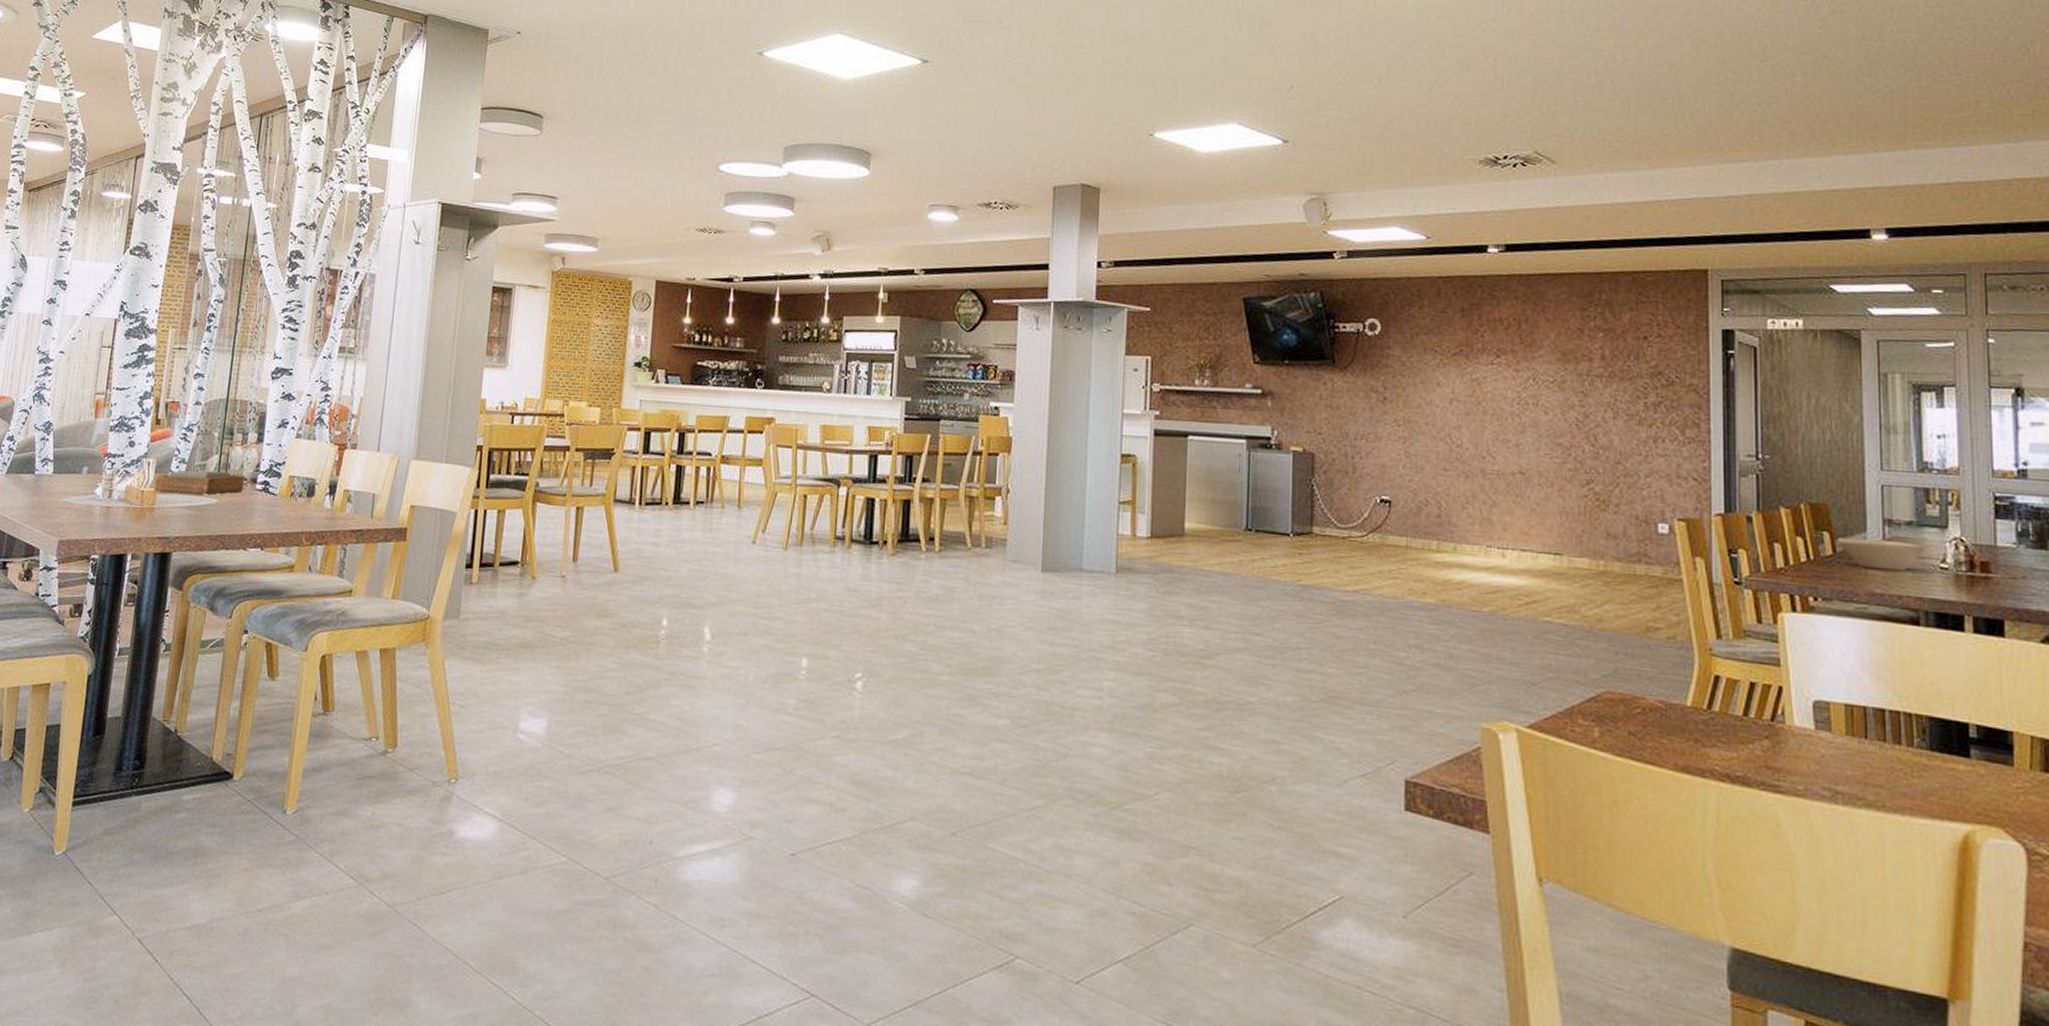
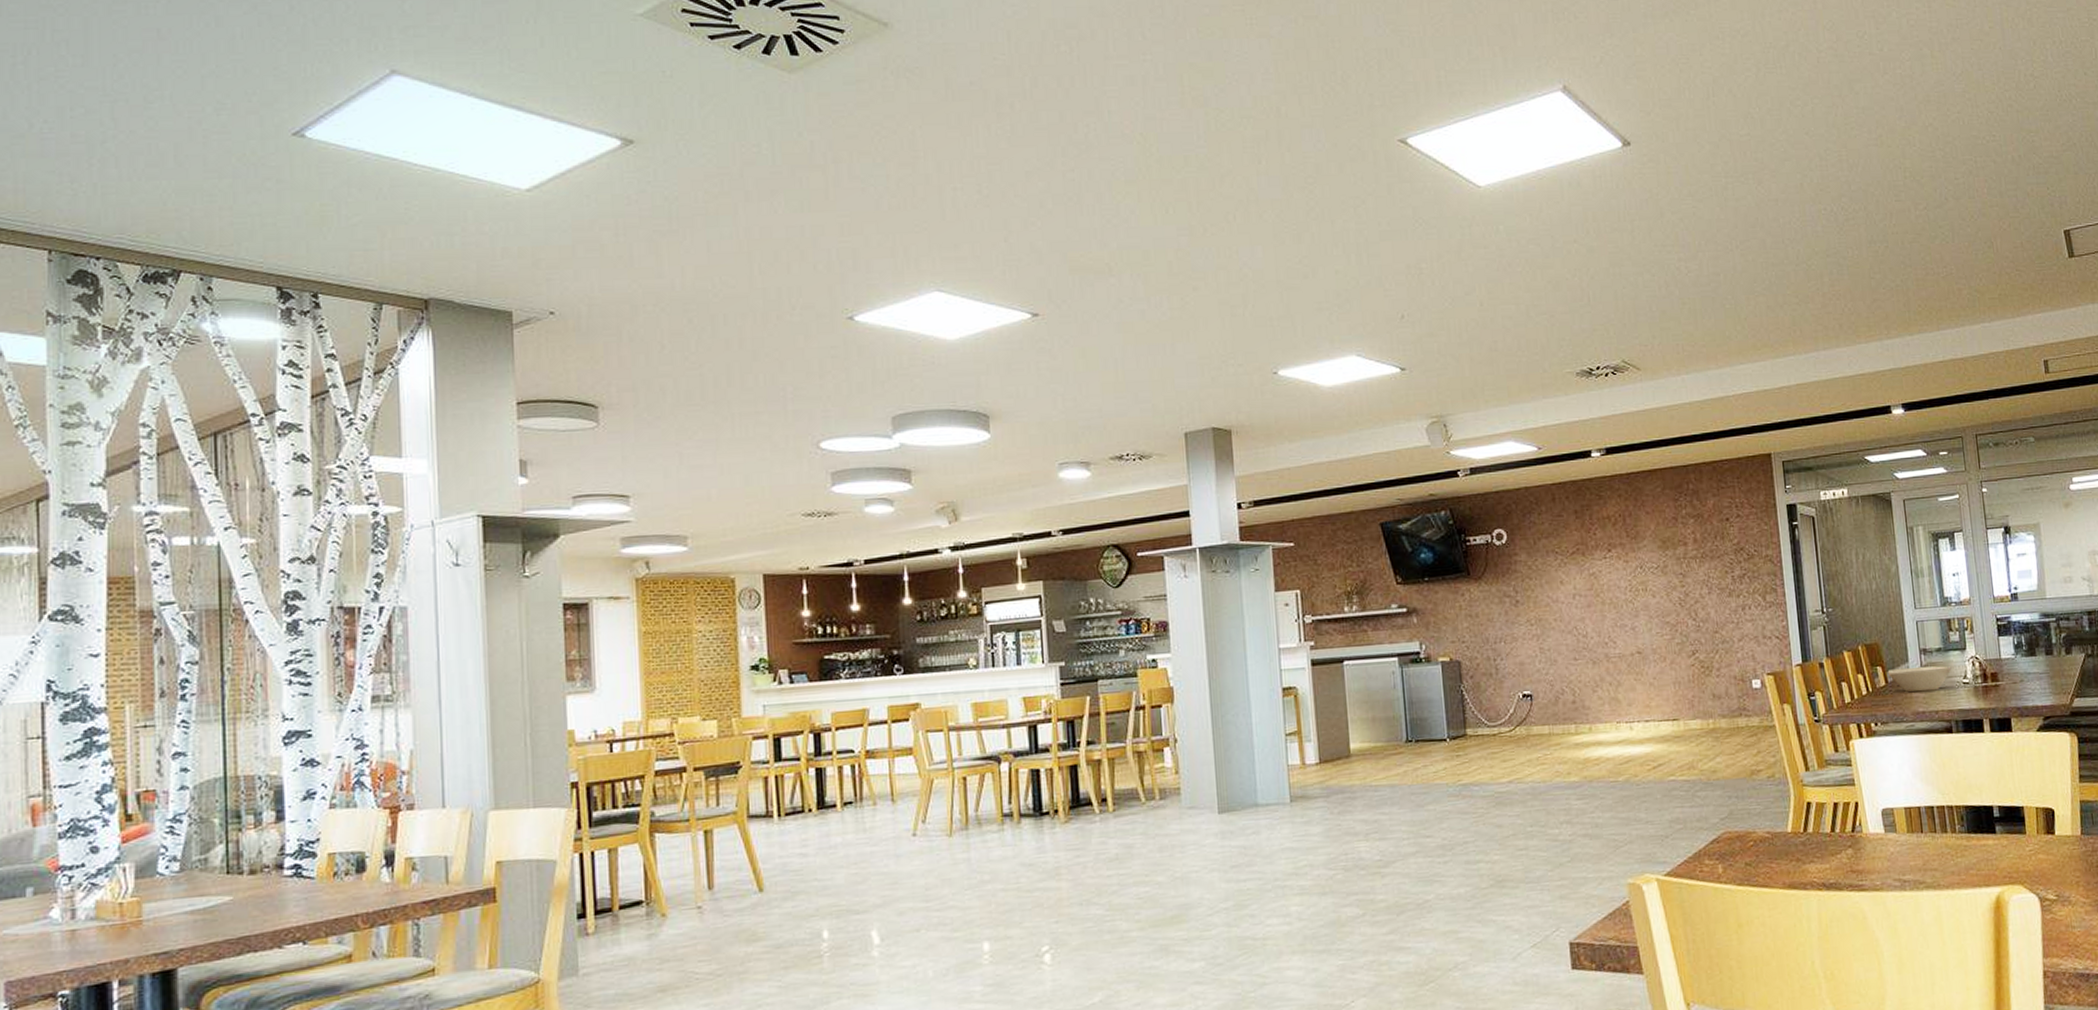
napkin holder: present [154,470,245,497] -> none [138,862,266,902]

